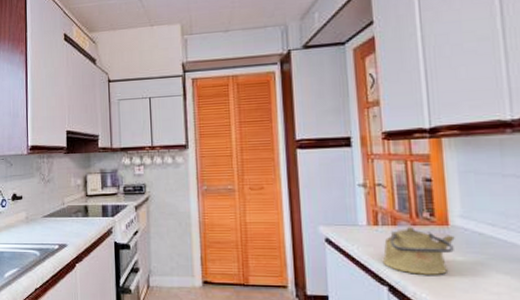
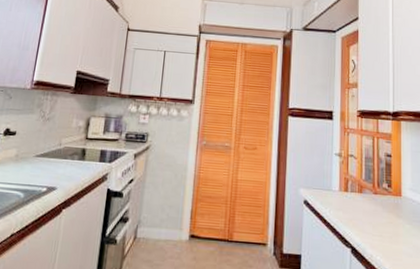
kettle: present [382,226,455,275] -> none [348,194,405,240]

